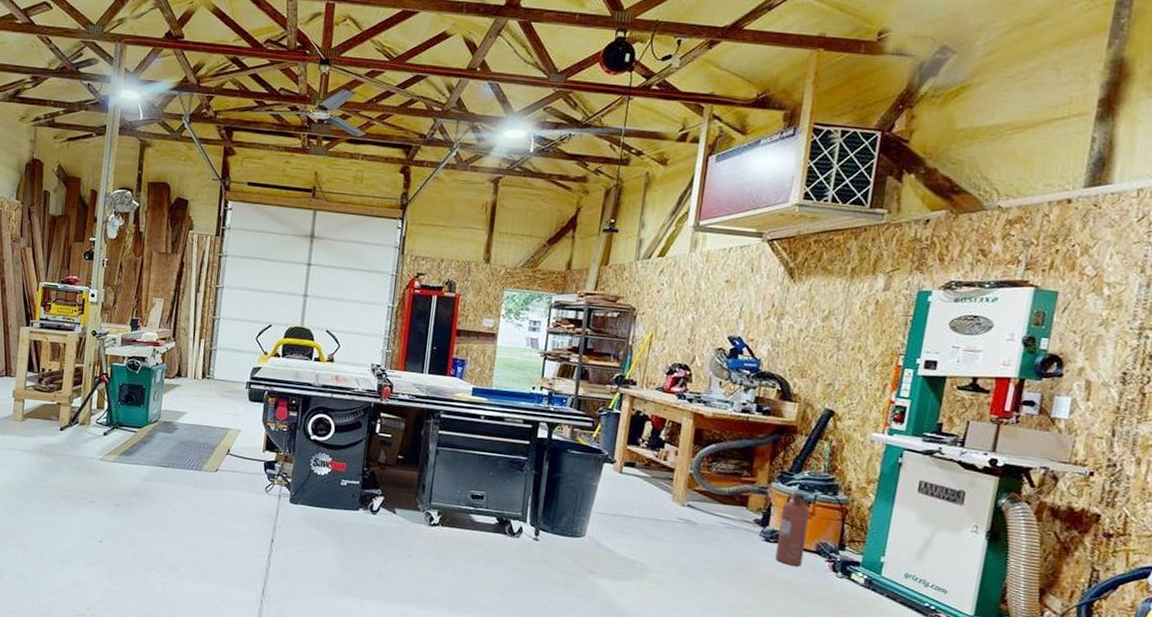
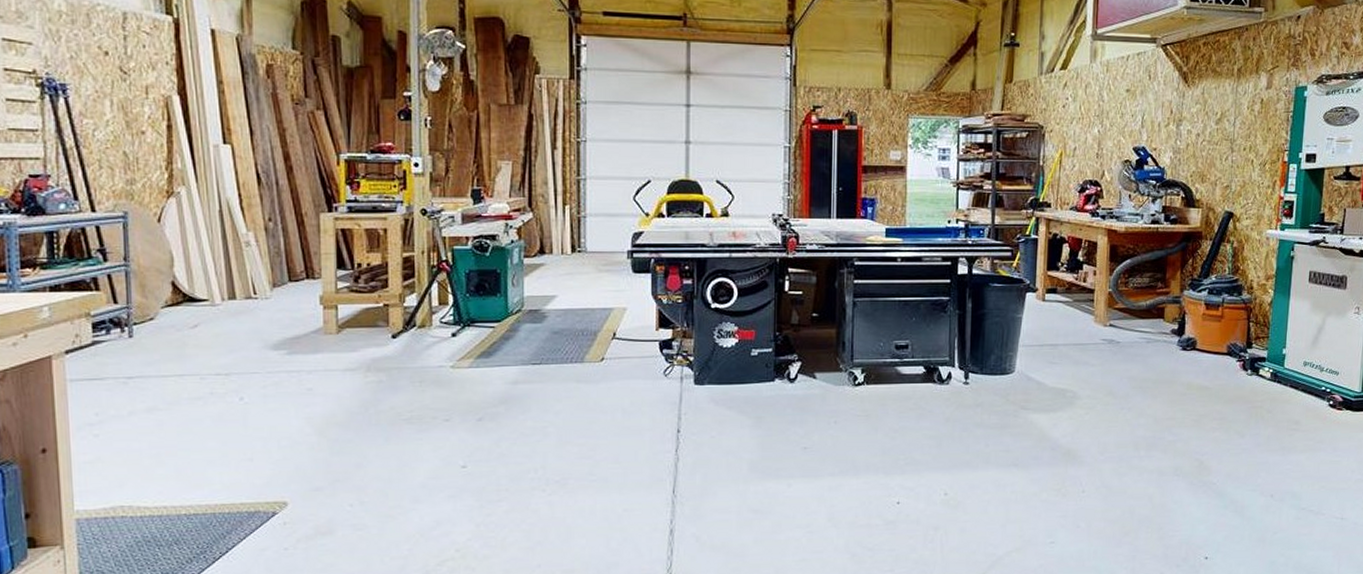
fire extinguisher: present [775,492,810,567] -> none [1193,297,1219,370]

